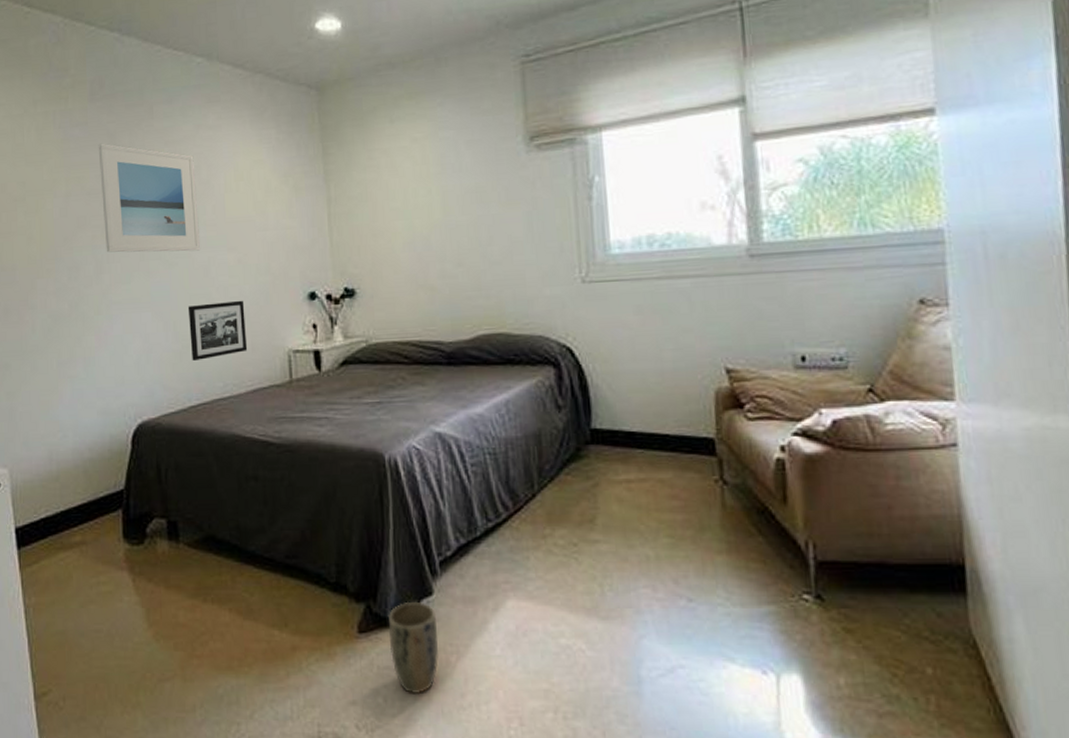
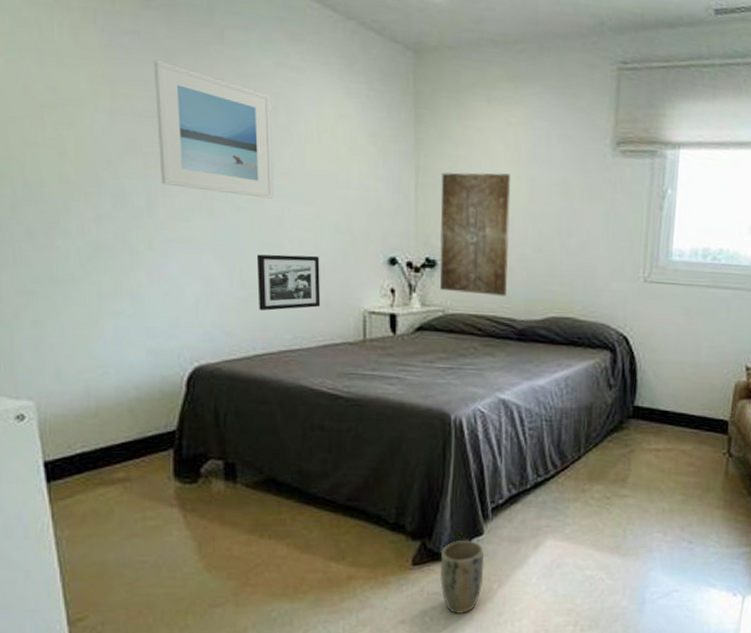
wall art: none [352,190,430,320] -> present [439,172,511,297]

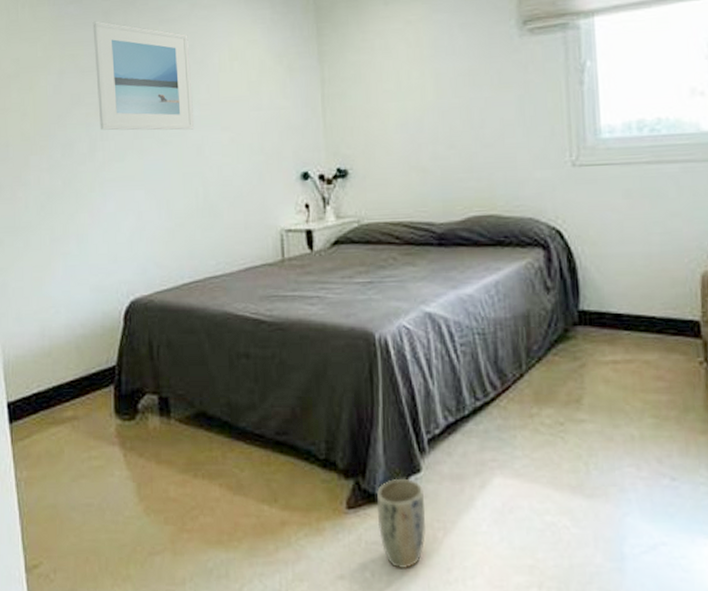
picture frame: present [256,254,321,311] -> none [181,179,240,239]
wall art: present [439,172,511,297] -> none [346,72,422,201]

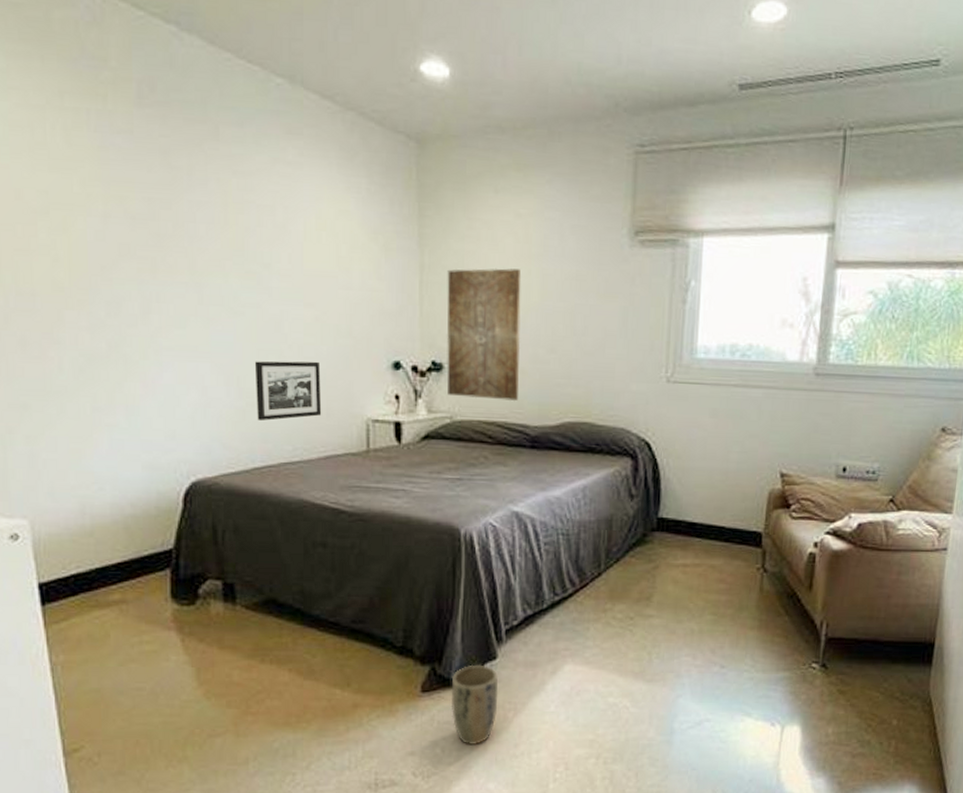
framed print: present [92,21,195,131] -> none [147,159,273,302]
picture frame: none [181,179,240,239] -> present [254,361,322,421]
wall art: none [346,72,422,201] -> present [446,268,522,402]

